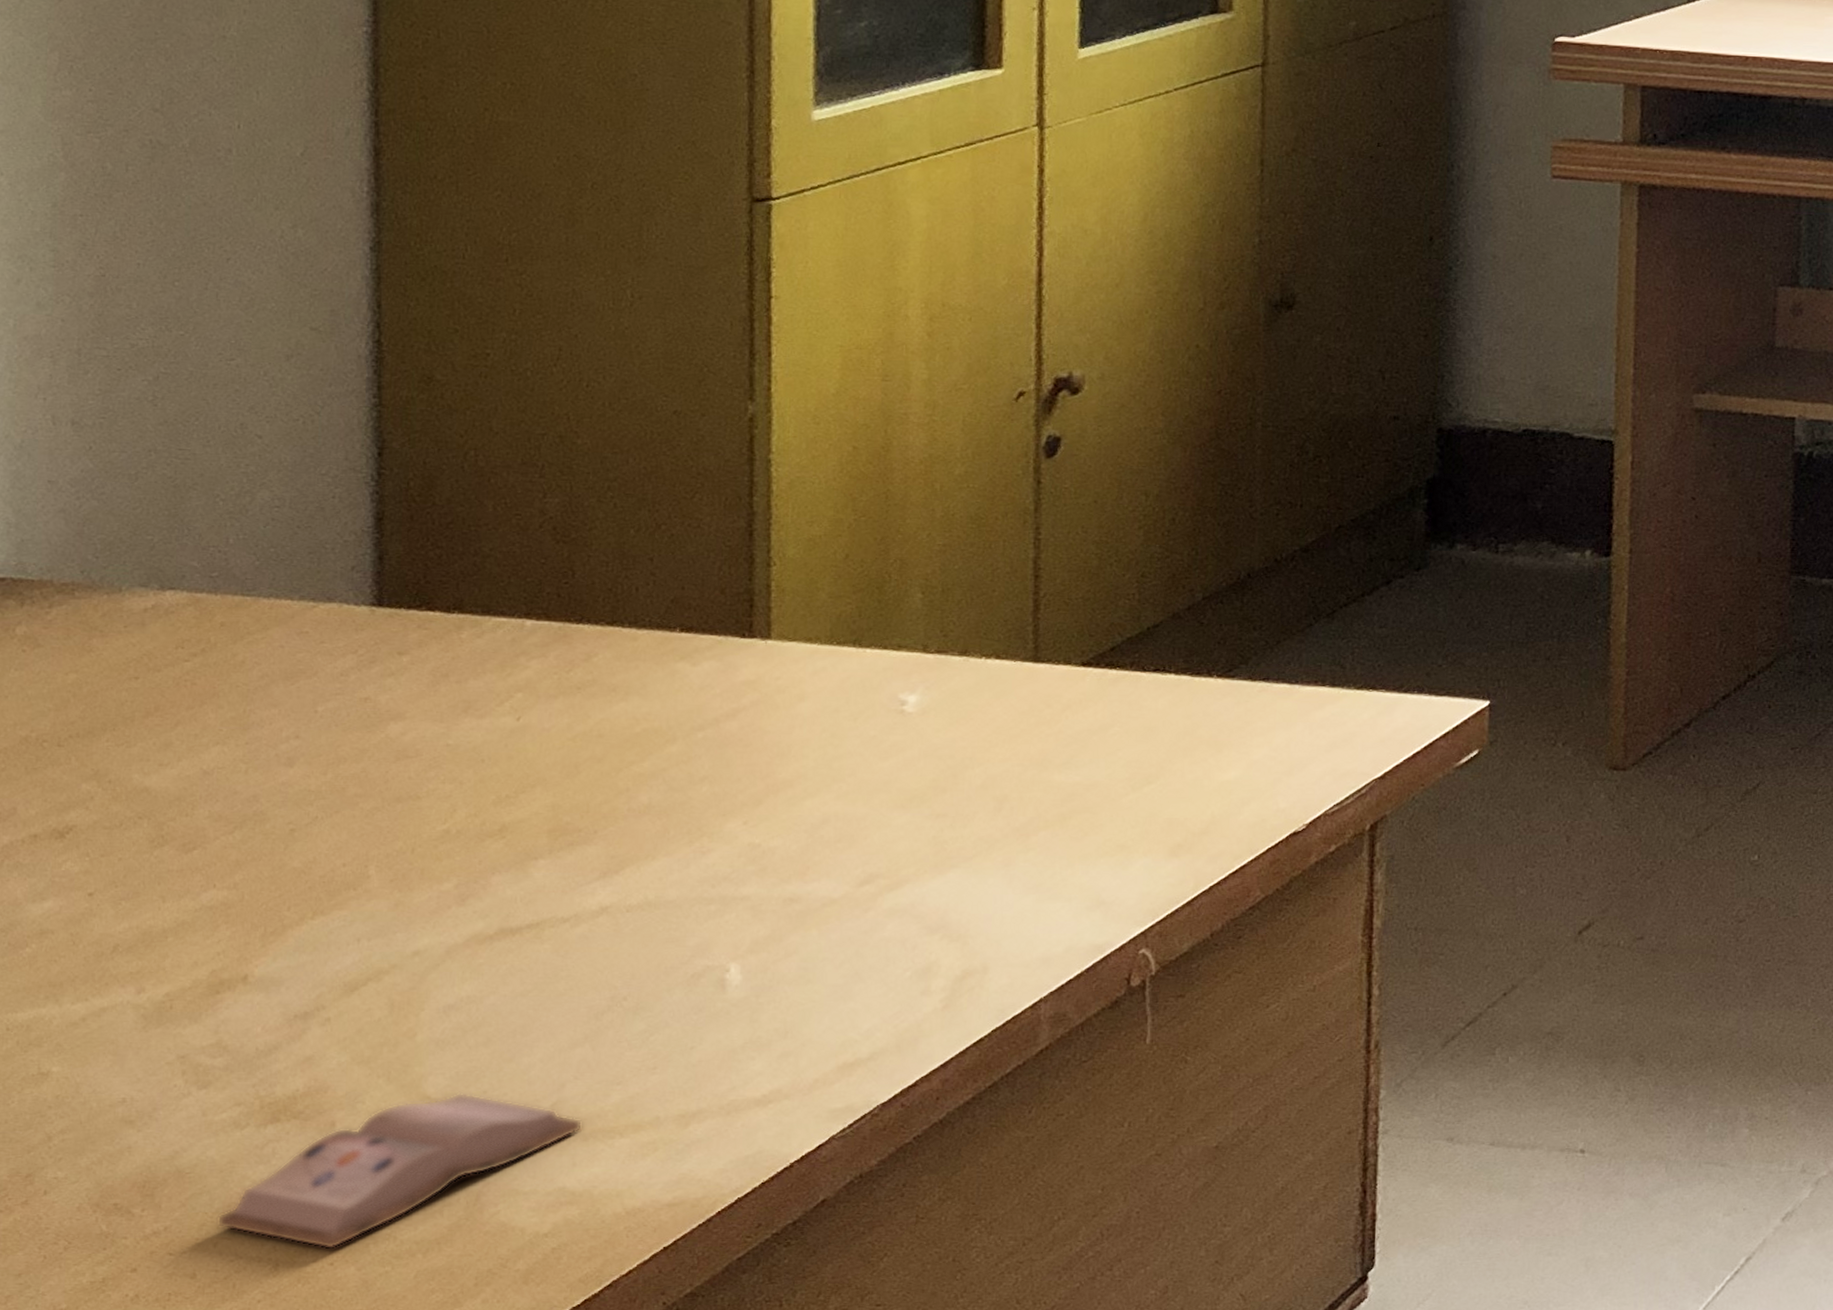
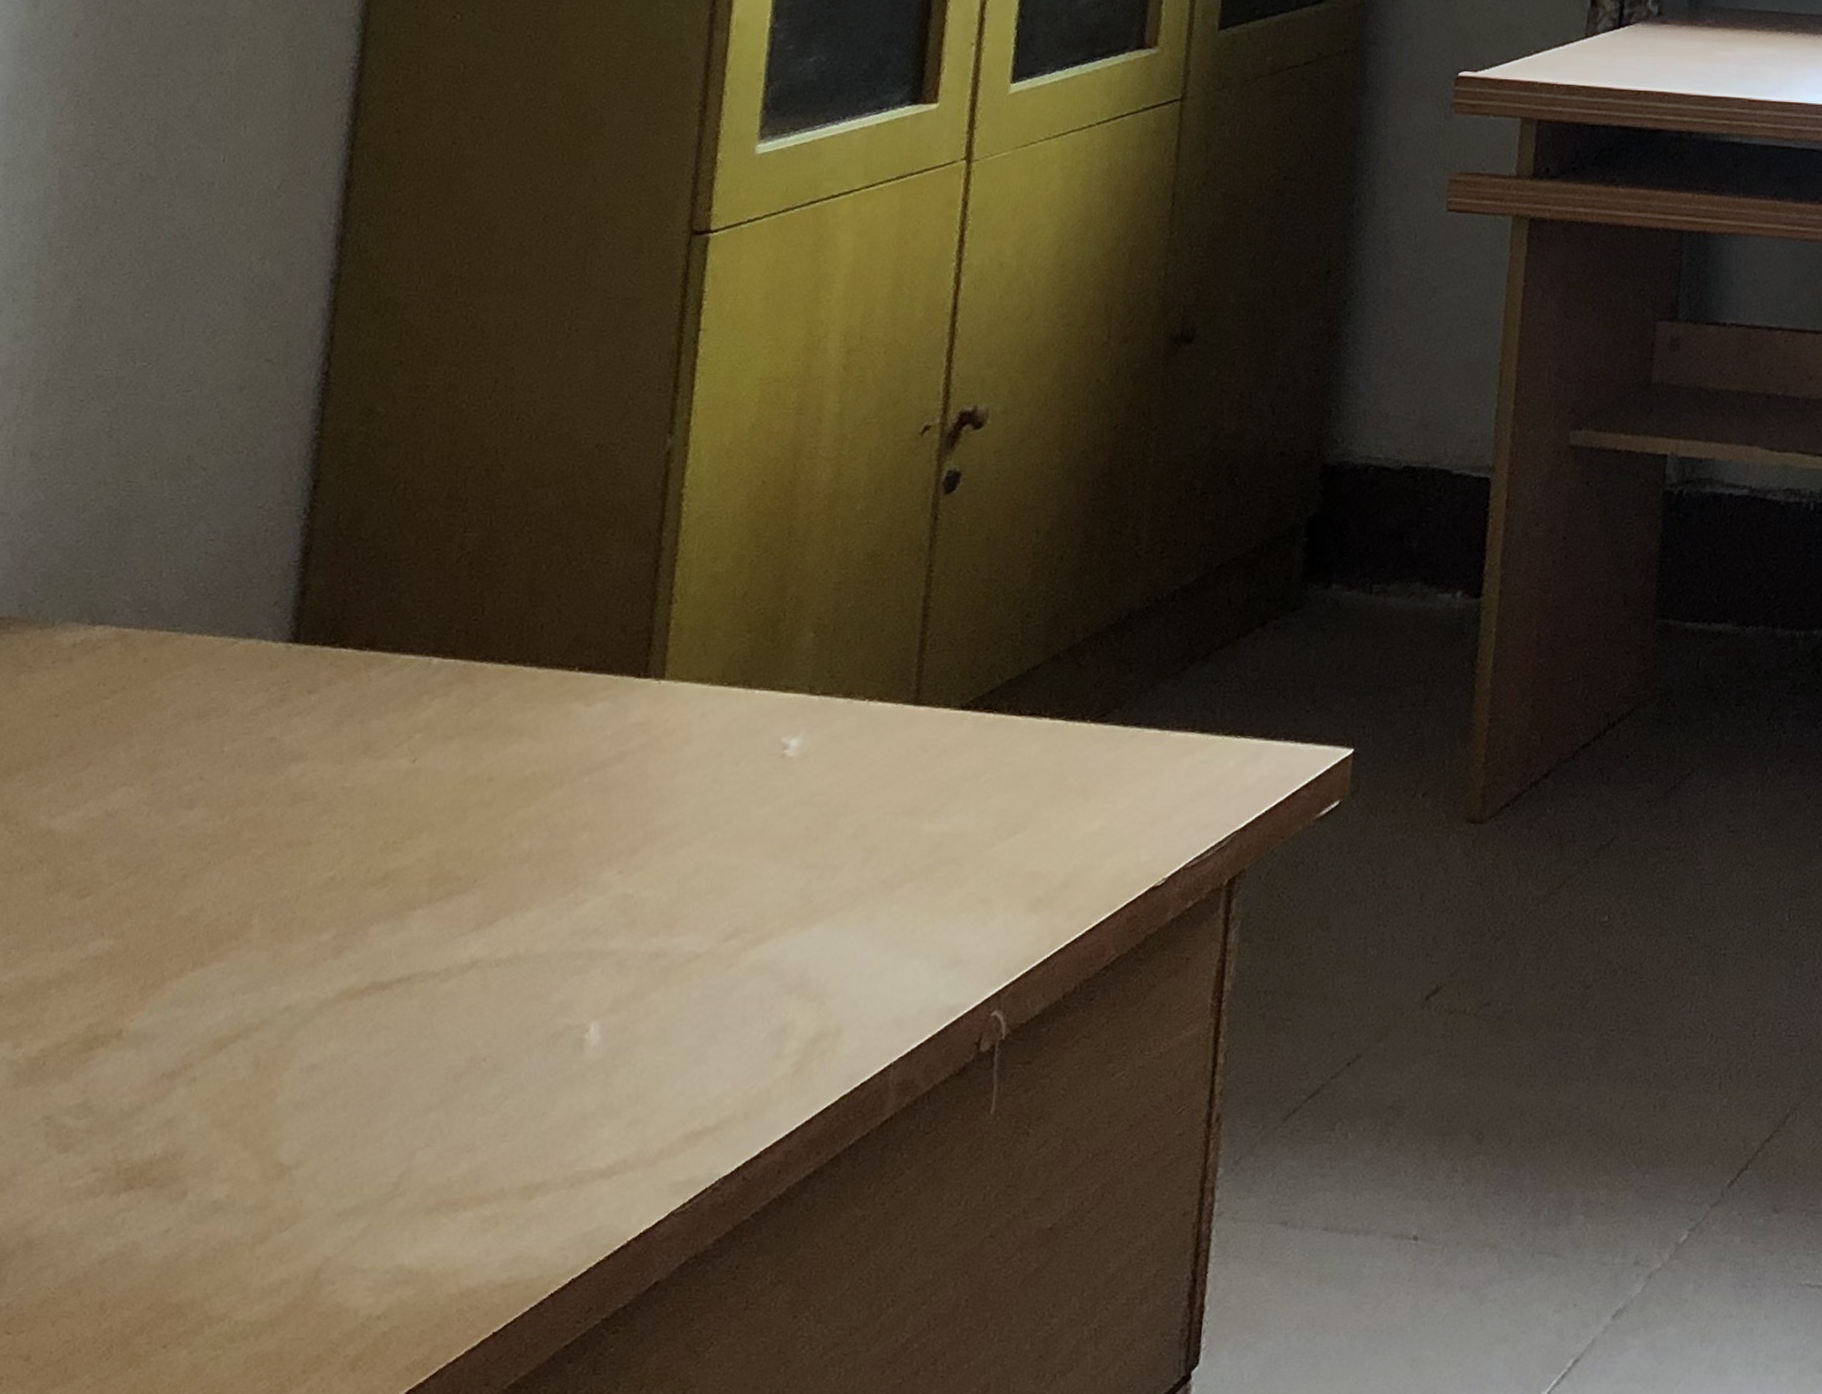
book: present [216,1092,583,1250] -> none [58,1159,429,1331]

